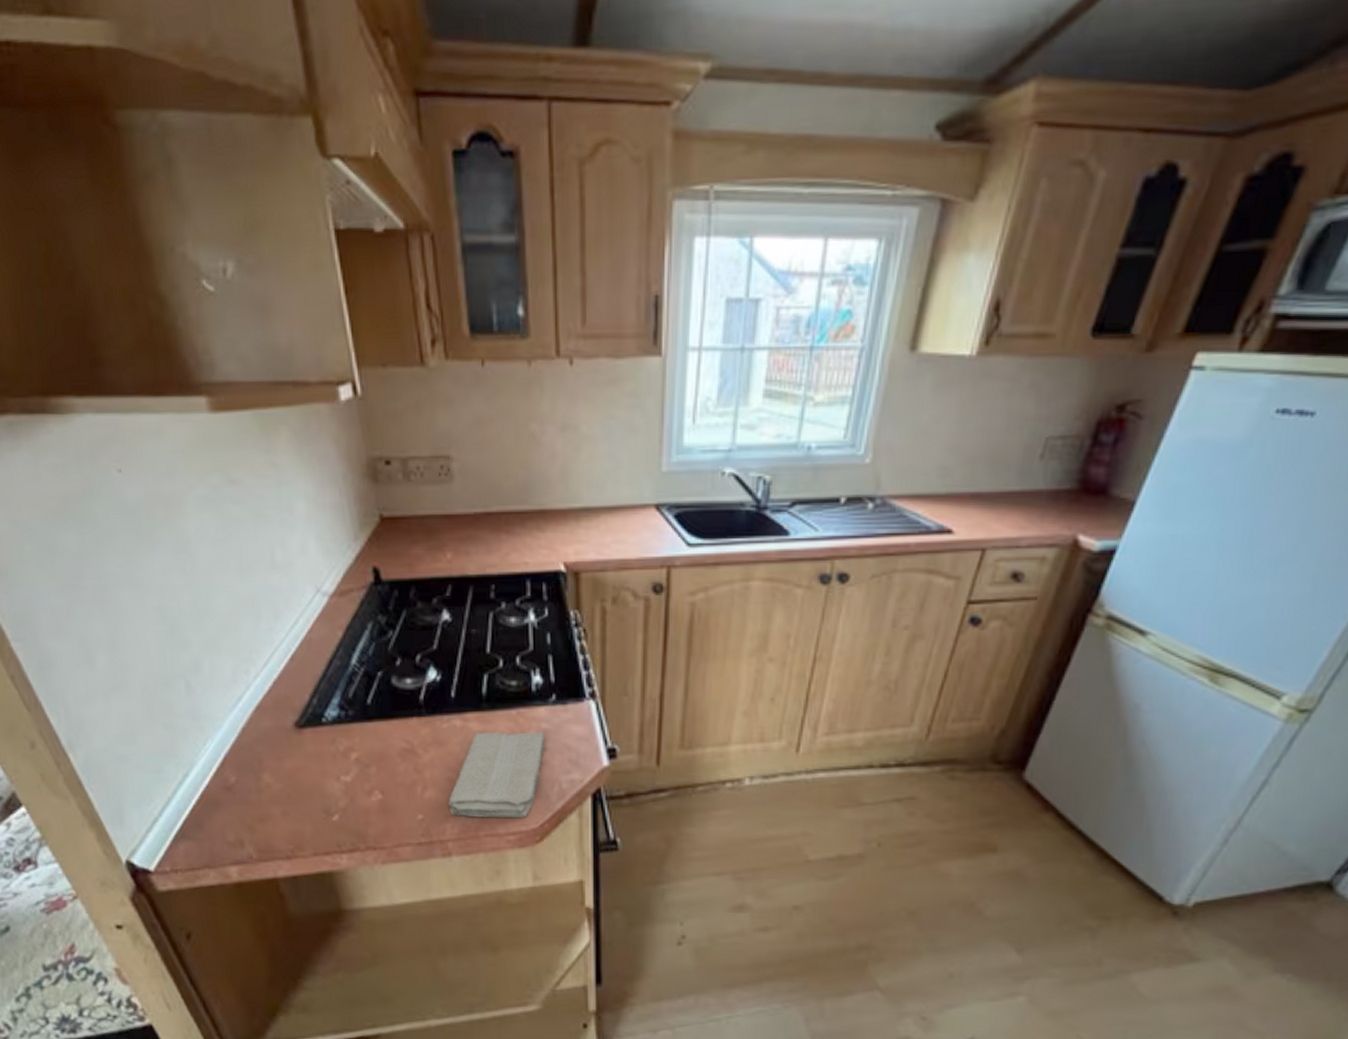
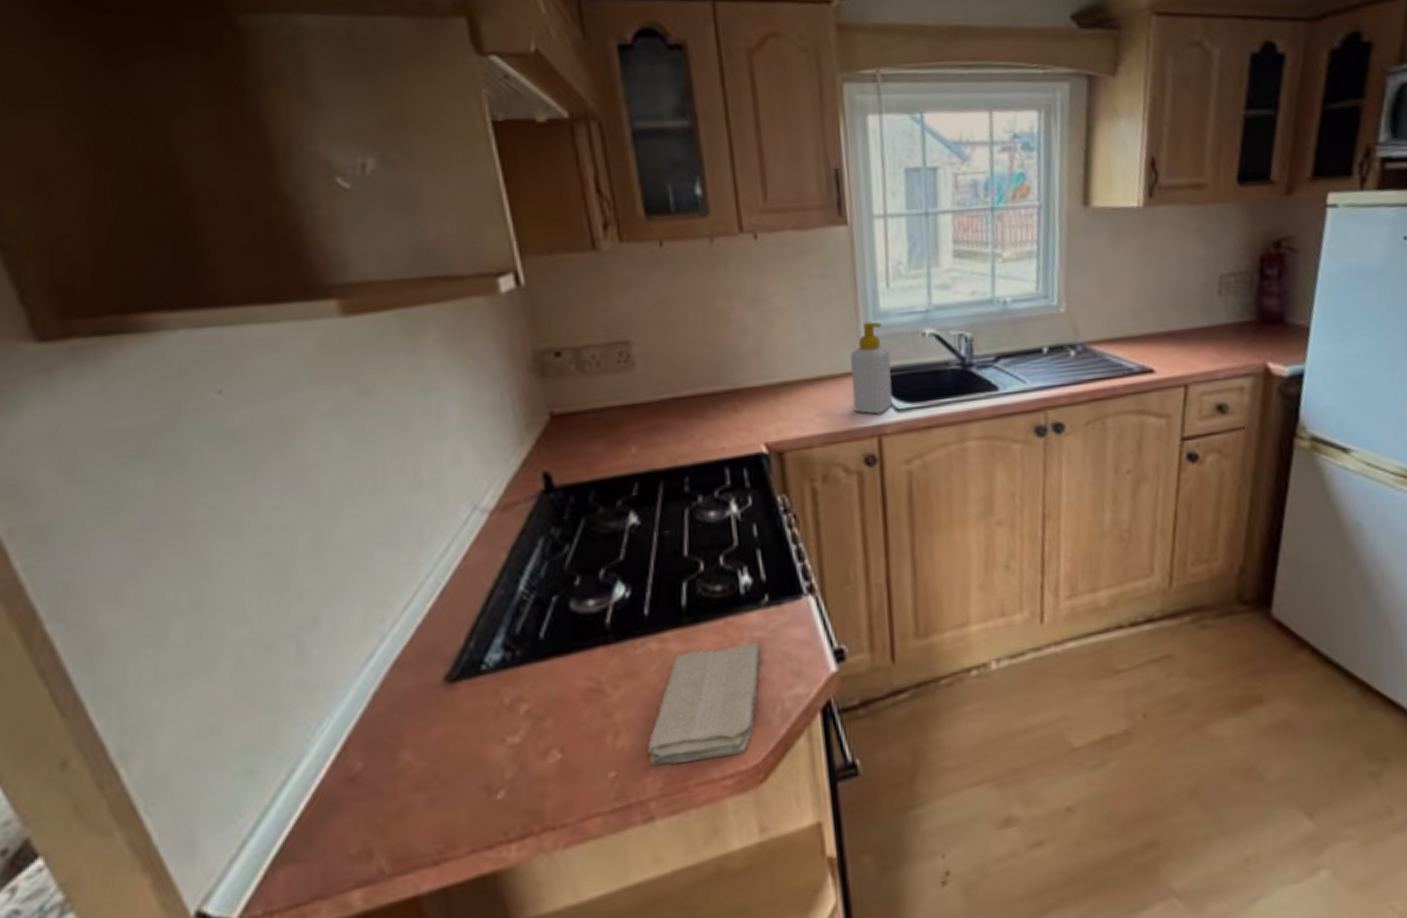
soap bottle: none [648,456,688,546] -> present [850,321,893,415]

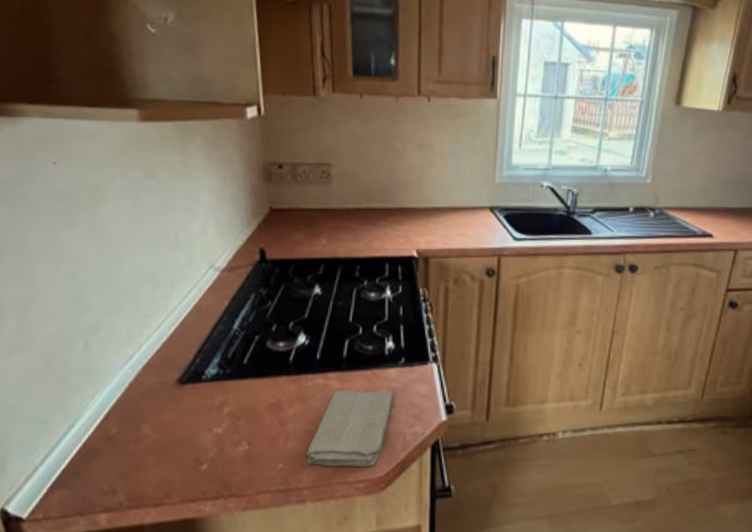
soap bottle: present [850,321,893,415] -> none [484,171,515,240]

